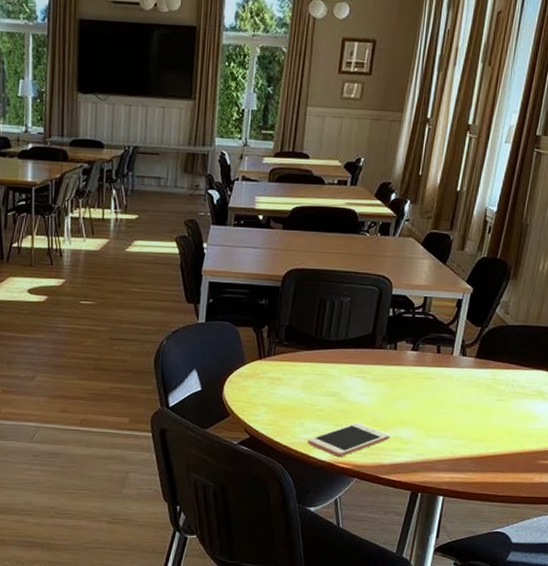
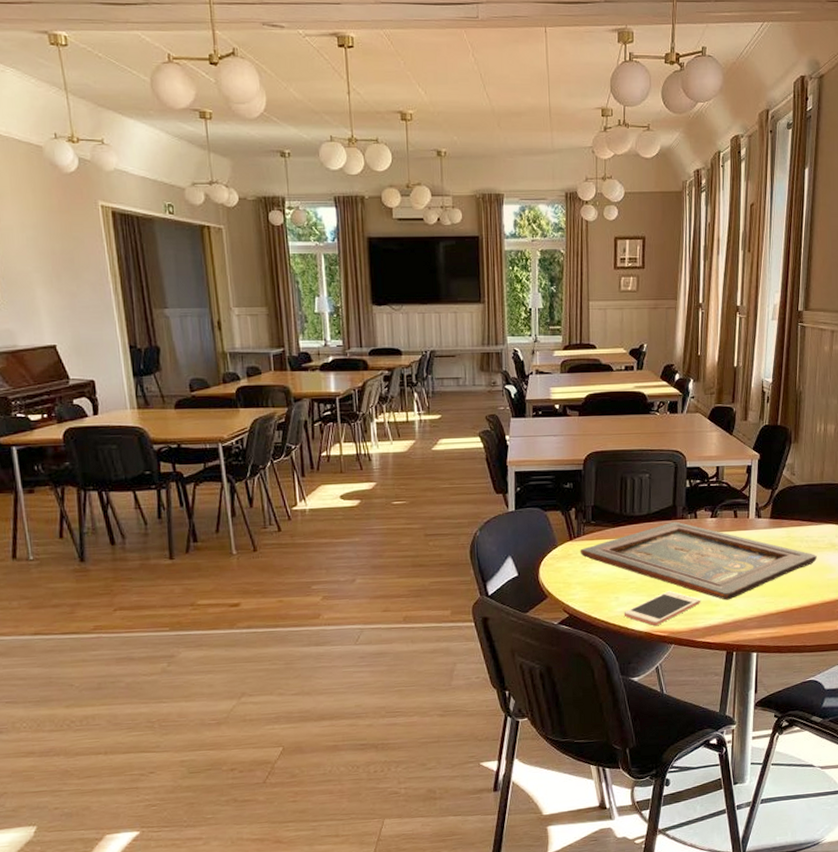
religious icon: none [268,350,522,439] -> present [580,521,817,600]

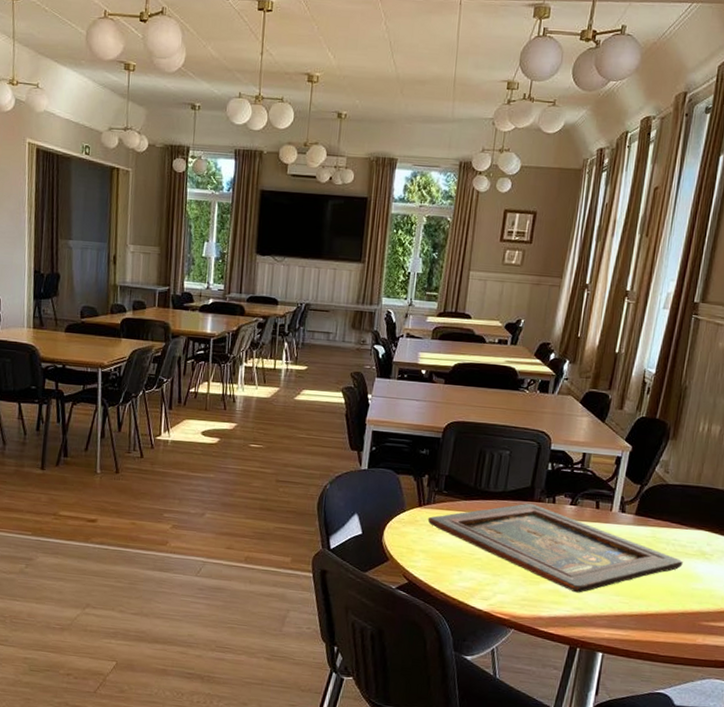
cell phone: present [623,591,700,626] -> none [464,573,548,608]

